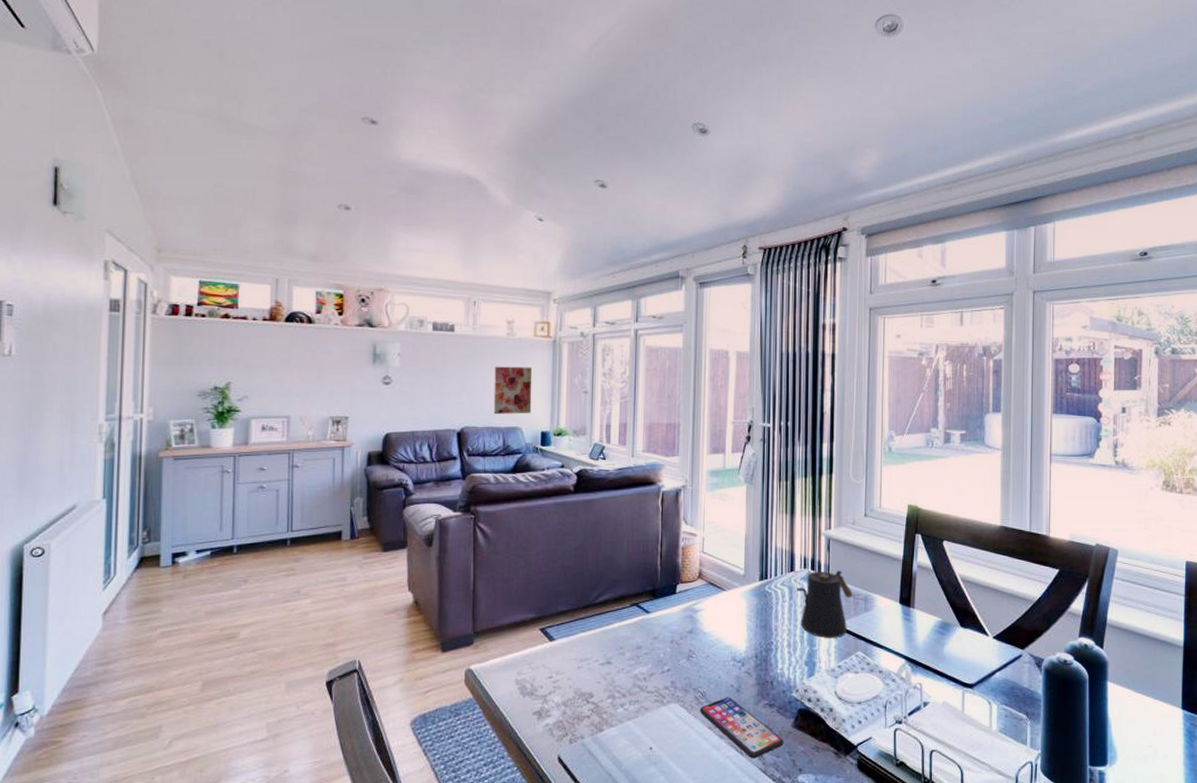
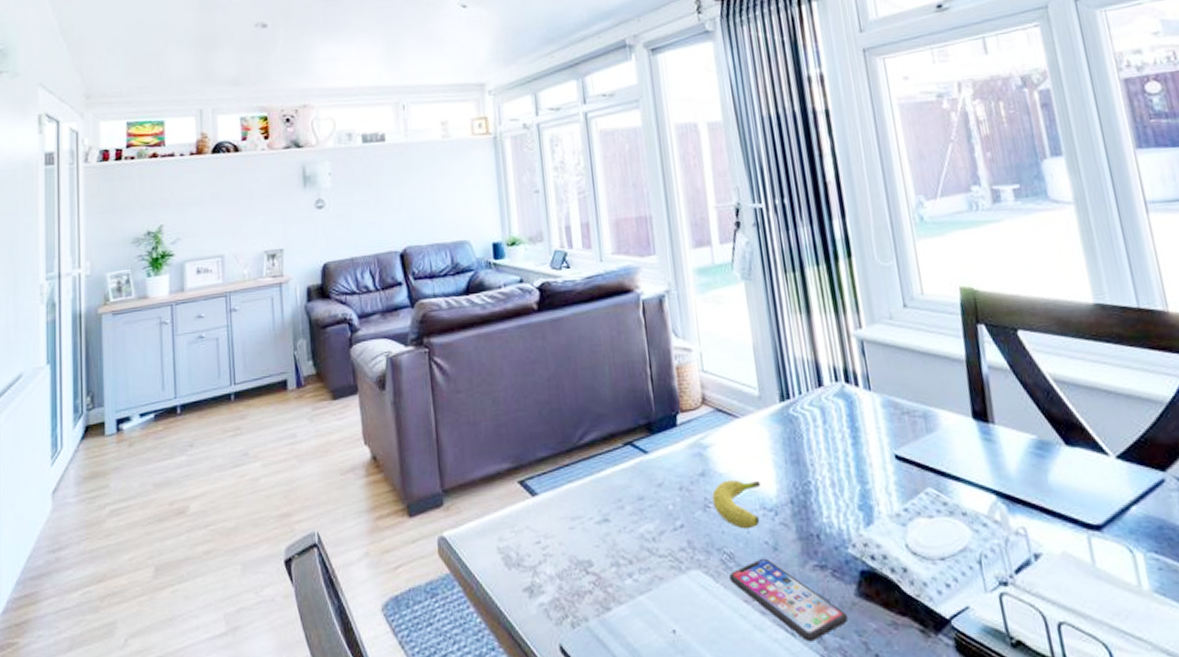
wall art: present [493,366,533,415] -> none [432,170,479,229]
fruit: none [695,637,734,675] -> present [712,479,760,529]
kettle: present [796,571,852,638] -> none [829,381,908,472]

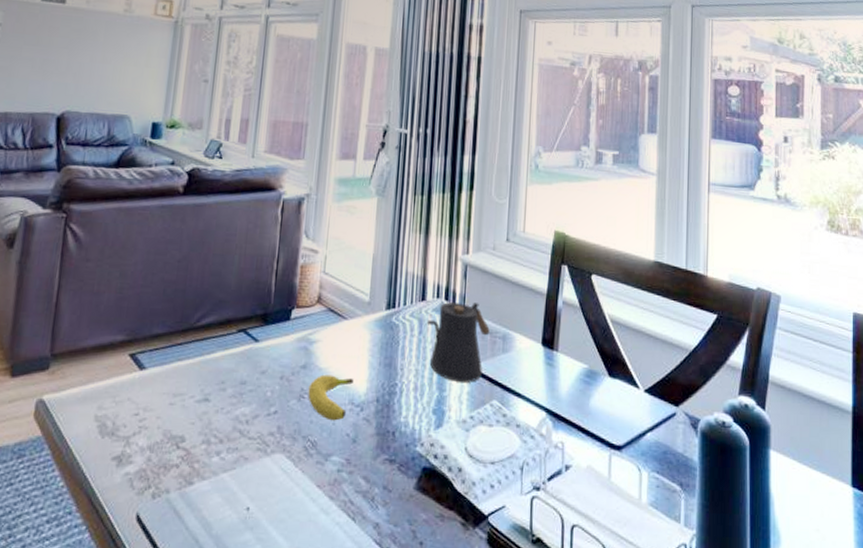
smartphone: present [729,558,849,642] -> none [308,448,404,527]
kettle: none [829,381,908,472] -> present [427,302,490,383]

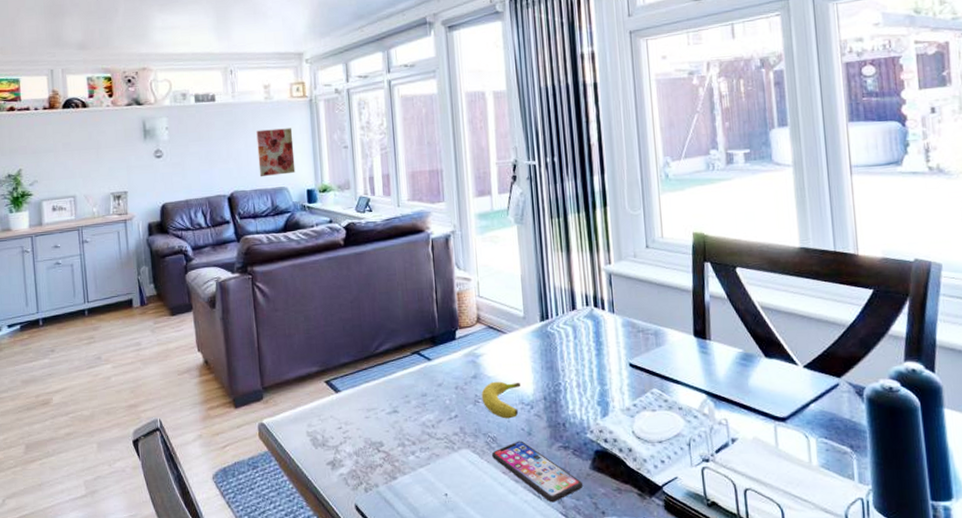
wall art: none [100,45,149,101] -> present [256,128,296,177]
smartphone: none [308,448,404,527] -> present [492,440,584,503]
kettle: present [427,302,490,383] -> none [580,306,641,376]

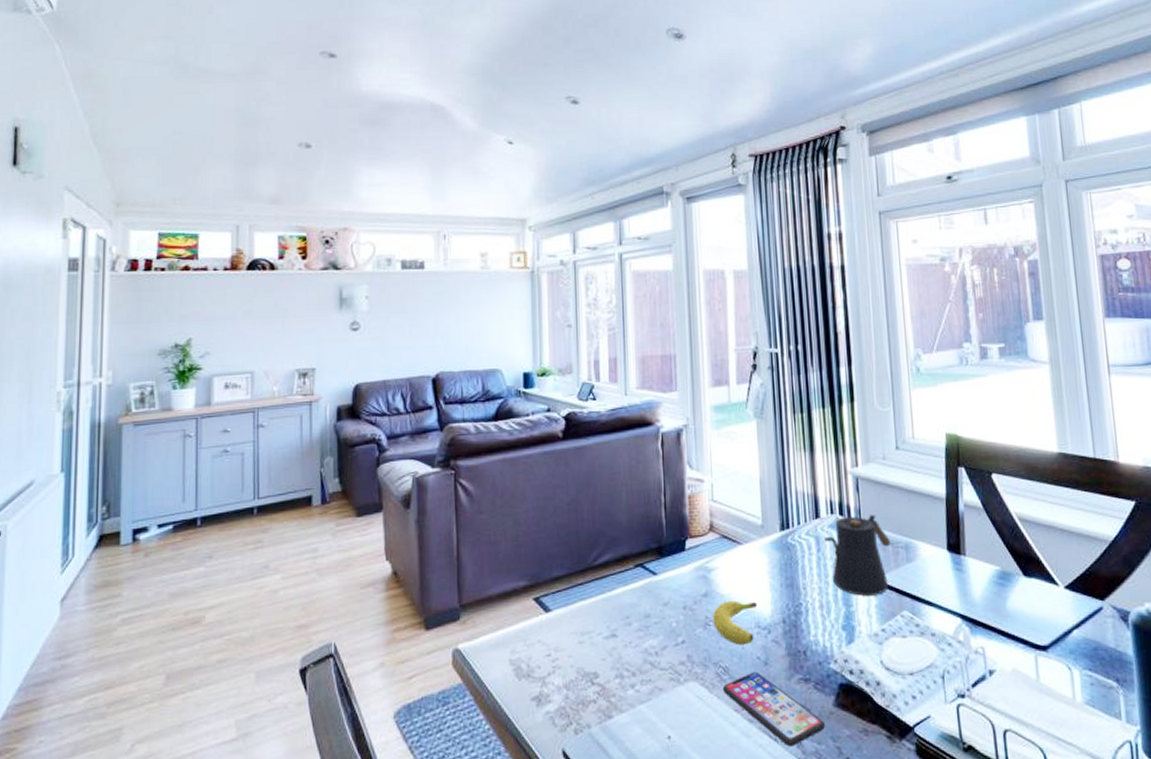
wall art: present [256,128,296,177] -> none [469,302,511,357]
kettle: none [580,306,641,376] -> present [824,515,891,596]

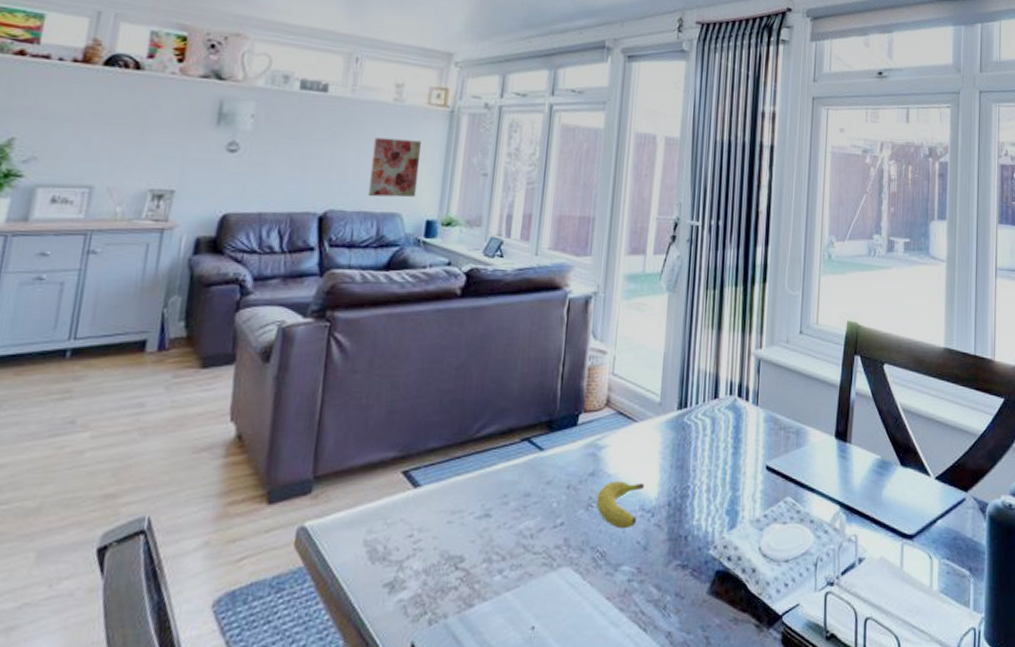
wall art: none [469,302,511,357] -> present [367,137,422,198]
smartphone: present [723,671,826,747] -> none [597,557,697,637]
kettle: present [824,515,891,596] -> none [719,398,783,480]

